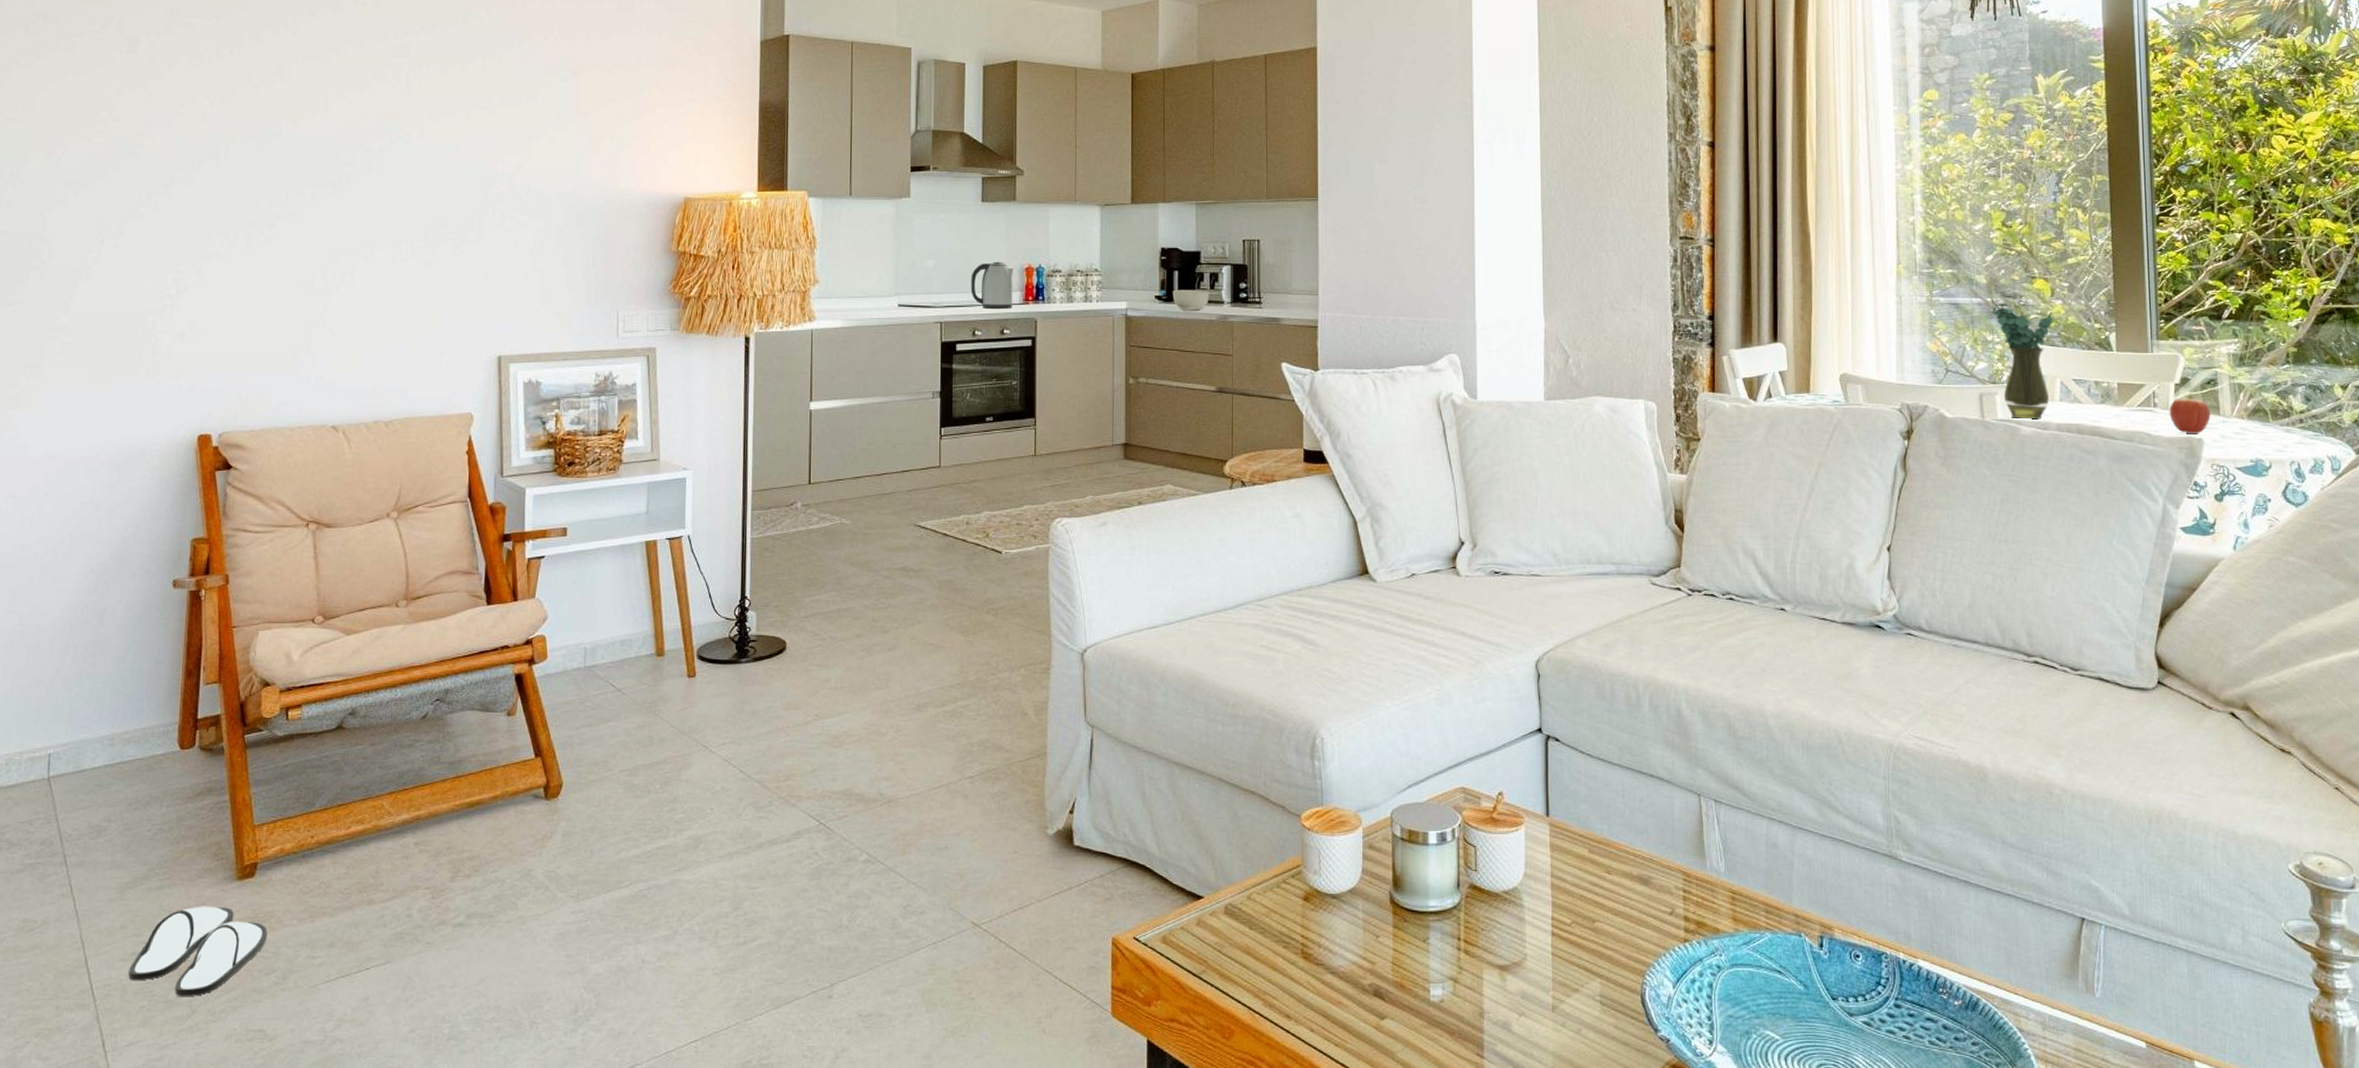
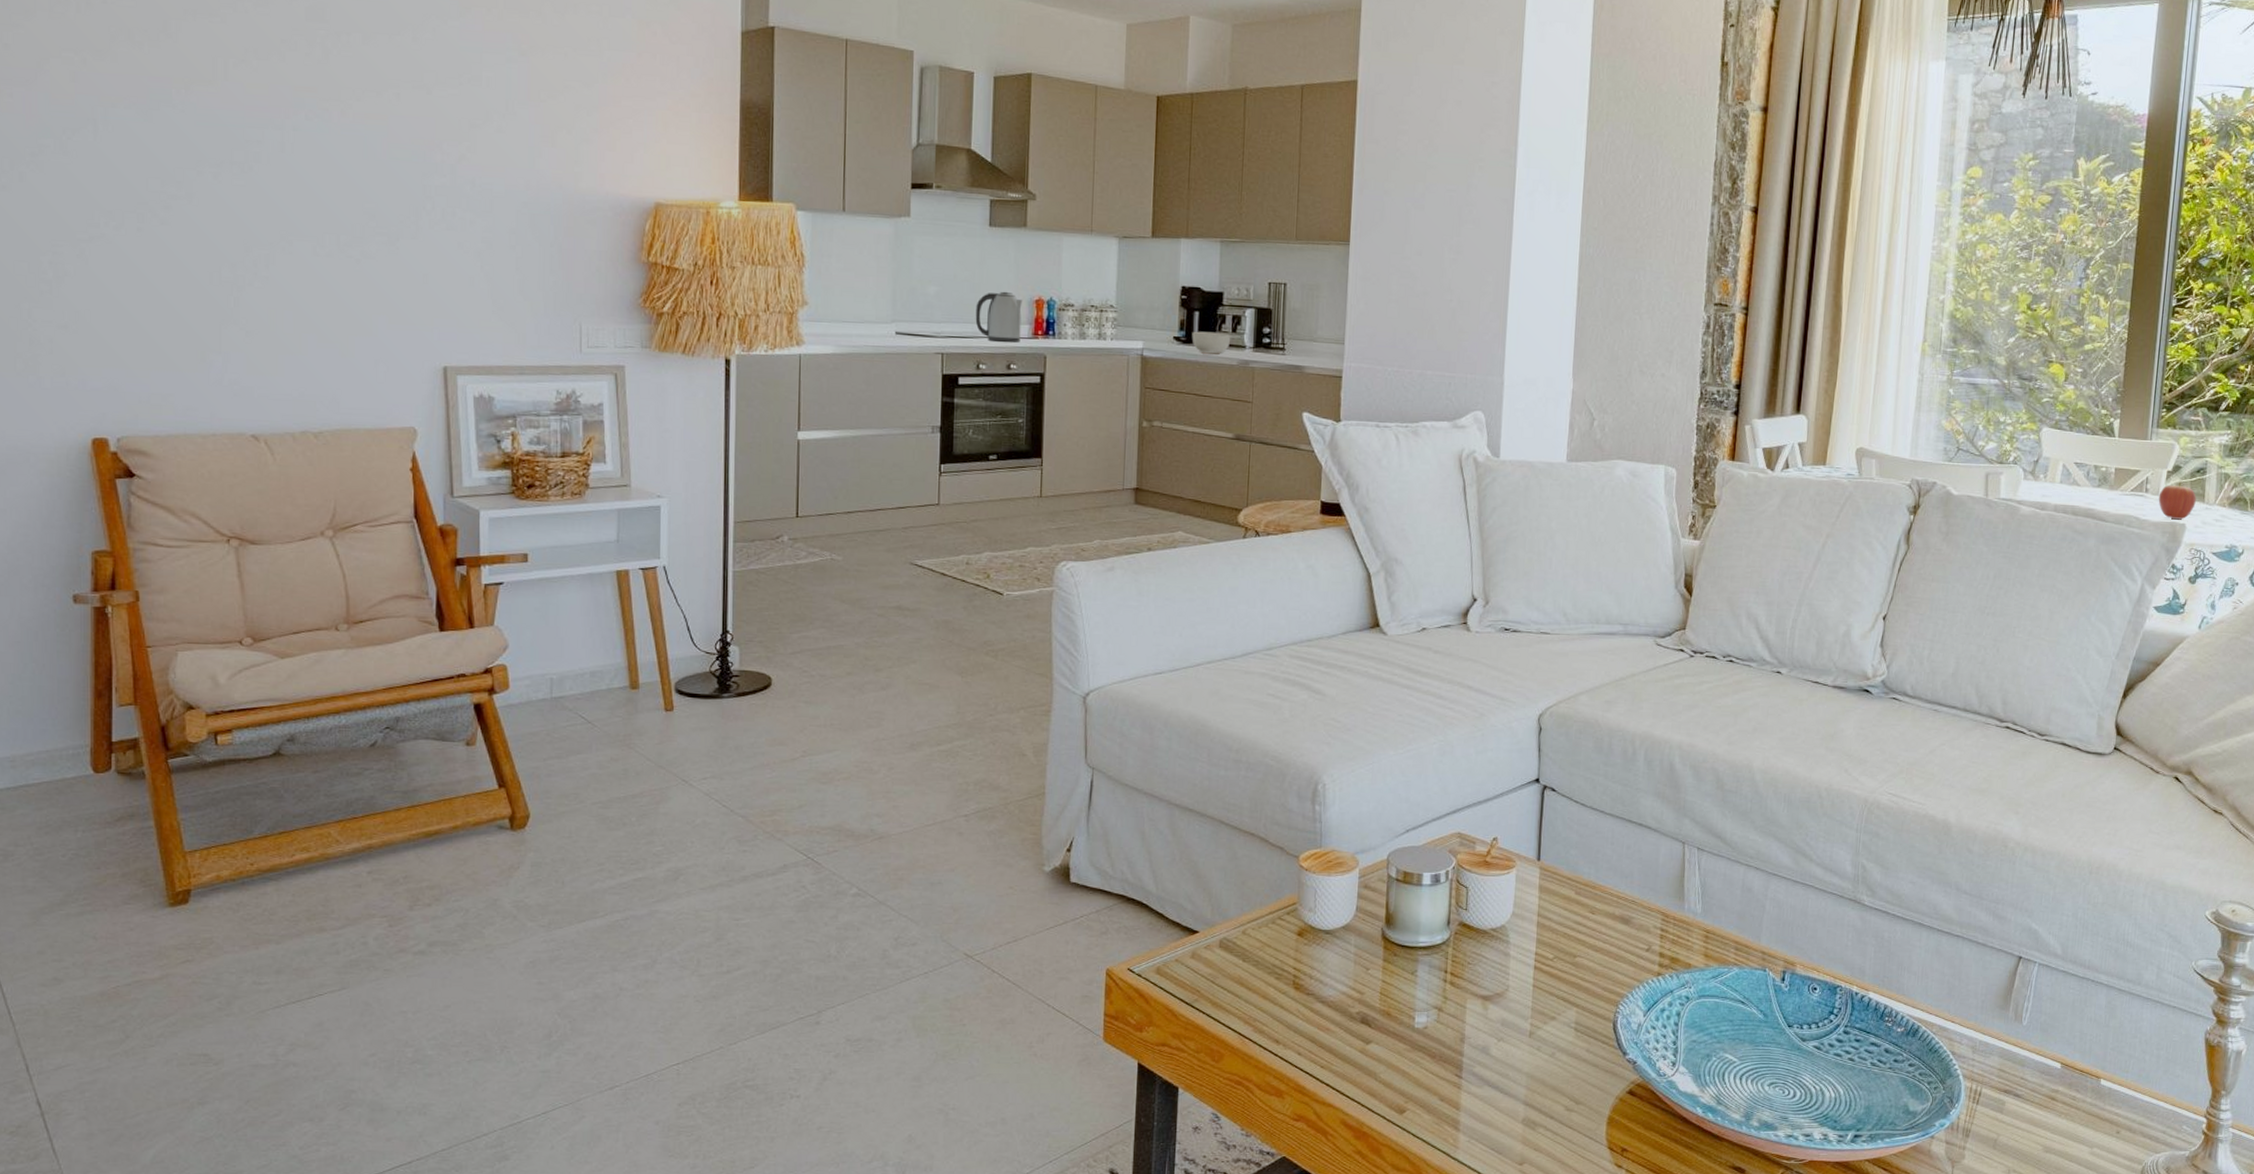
slippers: present [128,906,268,997] -> none [51,932,206,1022]
vase: present [1991,300,2053,420] -> none [2007,381,2064,500]

